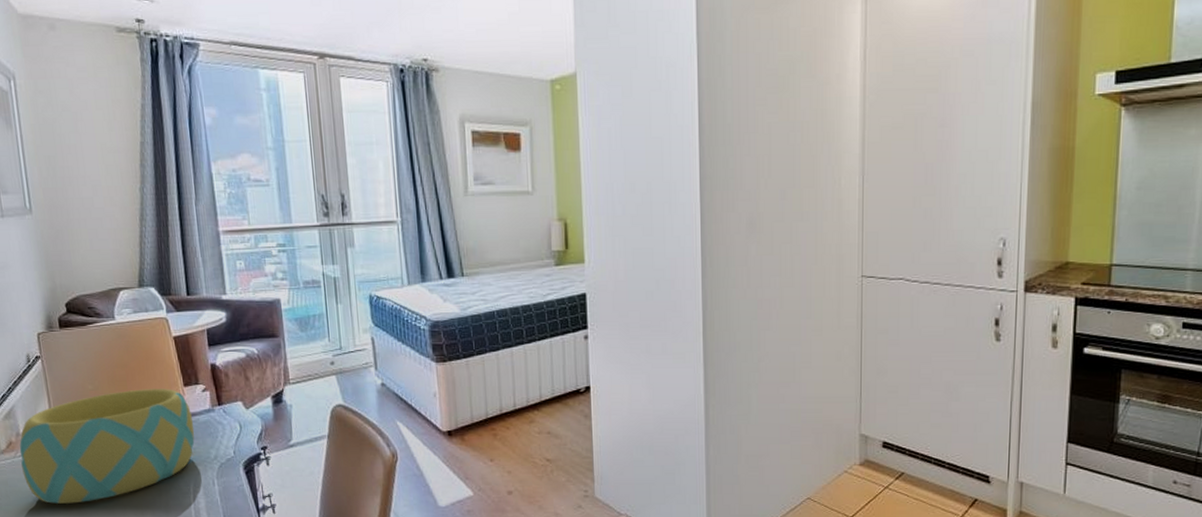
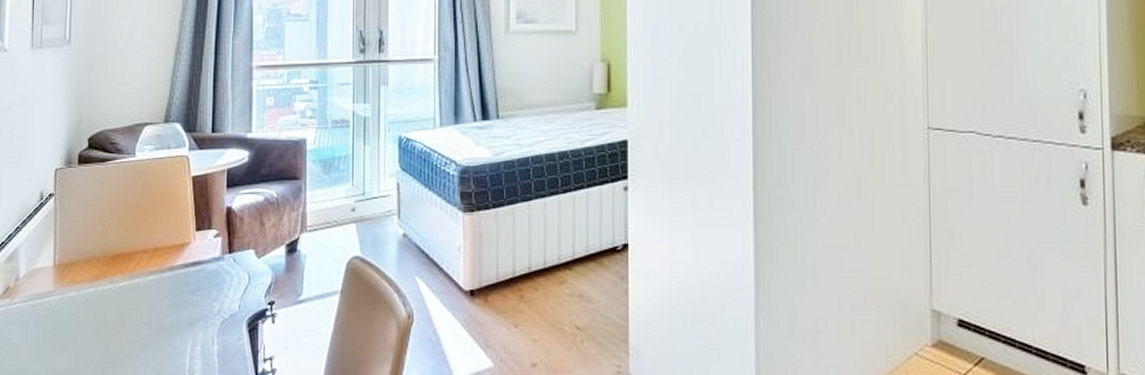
bowl: present [19,389,195,504] -> none [15,232,201,360]

